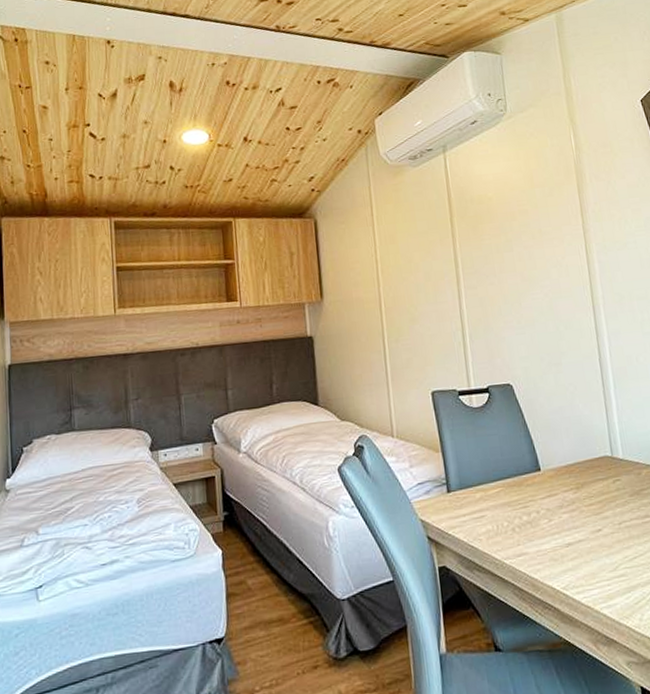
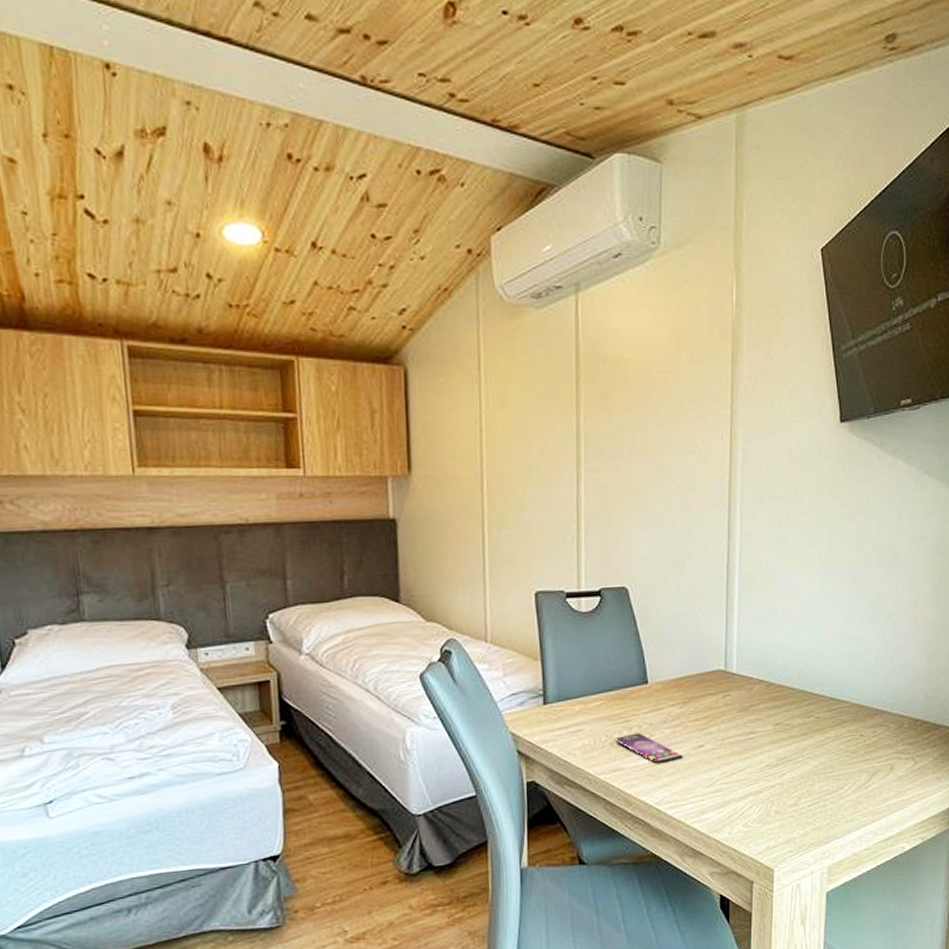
smartphone: none [516,518,583,549] -> present [615,733,683,764]

